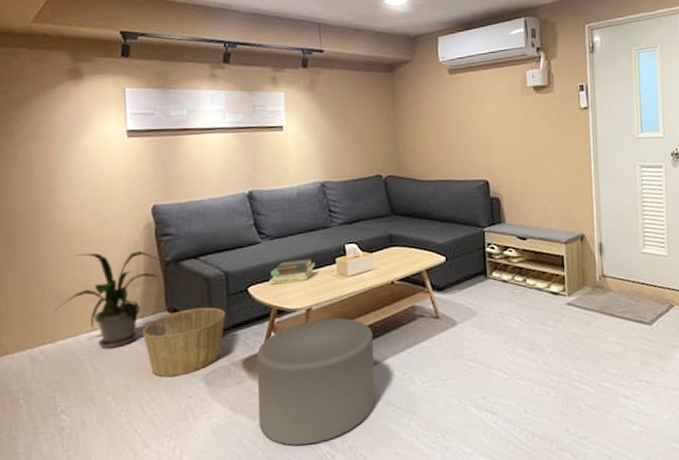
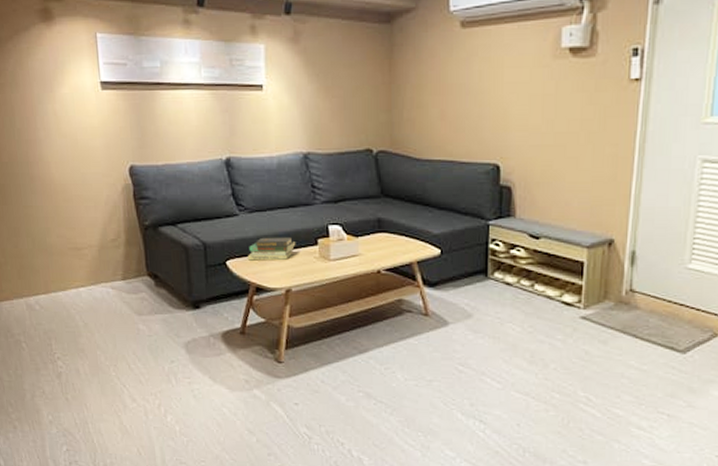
house plant: present [55,251,160,349] -> none [45,210,139,306]
basket: present [143,307,226,378] -> none [126,276,205,341]
pouf: present [257,317,376,446] -> none [235,301,356,423]

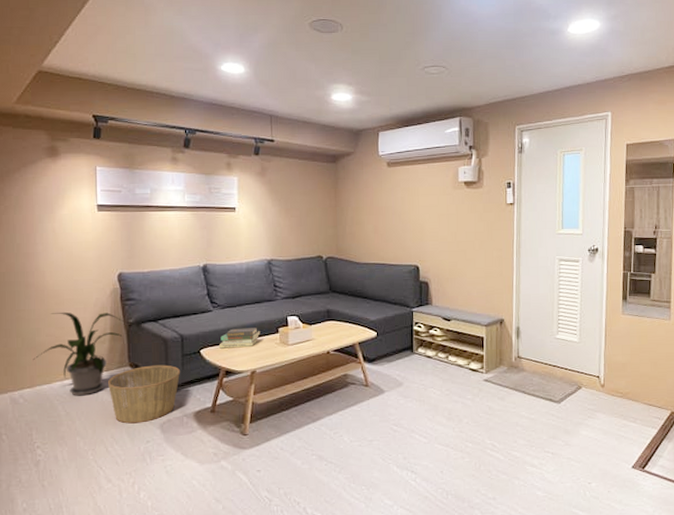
house plant: none [45,210,139,306] -> present [33,311,124,396]
basket: none [126,276,205,341] -> present [108,365,181,424]

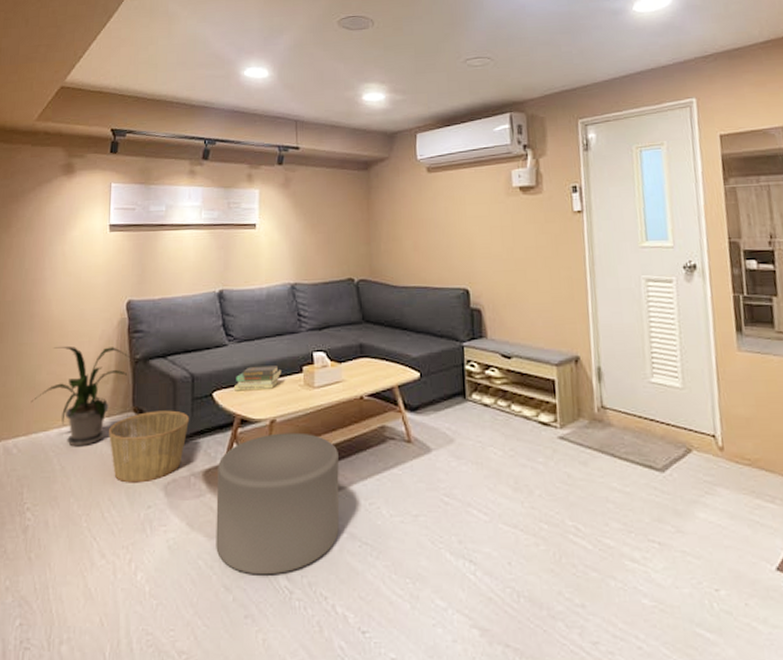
pouf: none [206,380,310,489] -> present [216,432,340,575]

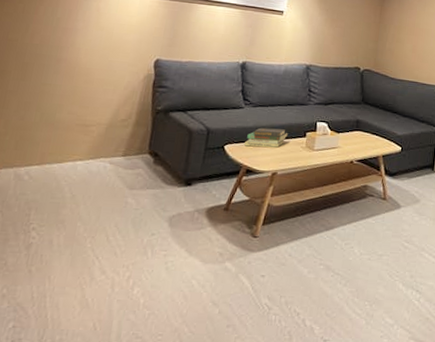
house plant: present [31,345,130,447] -> none [48,91,152,180]
basket: present [109,410,190,483] -> none [122,155,201,214]
pouf: present [216,432,340,575] -> none [209,183,326,295]

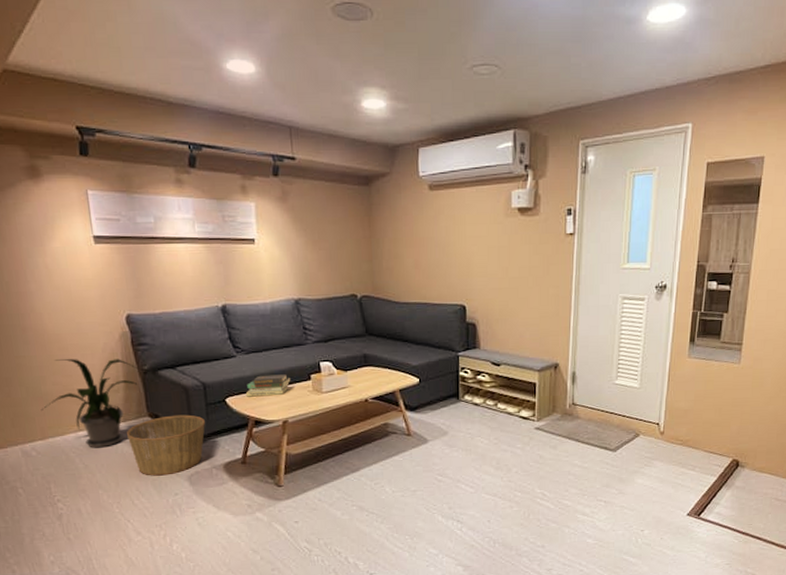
house plant: none [48,91,152,180] -> present [41,358,138,448]
basket: none [122,155,201,214] -> present [127,414,206,476]

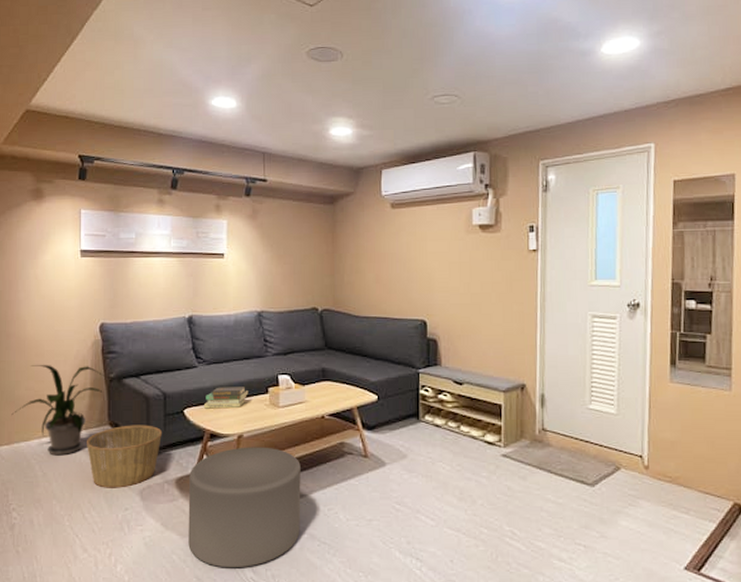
pouf: none [237,430,349,540] -> present [188,447,301,568]

